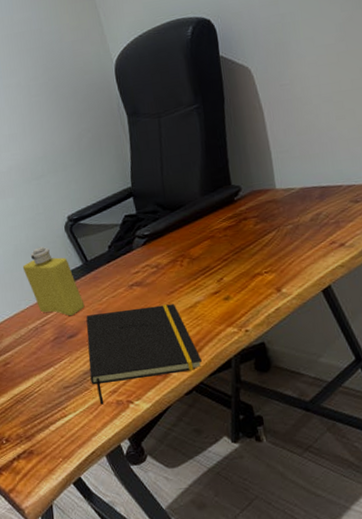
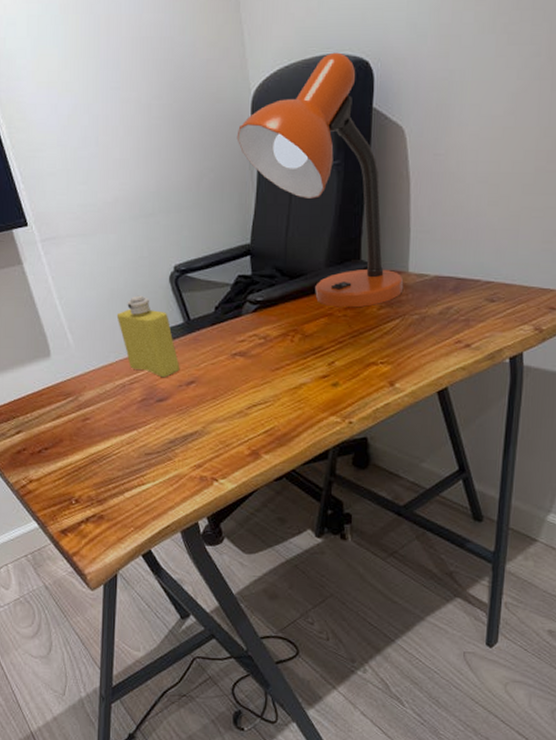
notepad: present [86,303,202,405] -> none [175,379,297,478]
desk lamp: none [106,16,274,230] -> present [236,52,404,308]

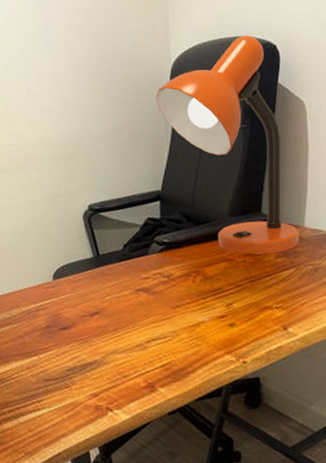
bottle: present [116,295,180,378] -> none [29,229,86,308]

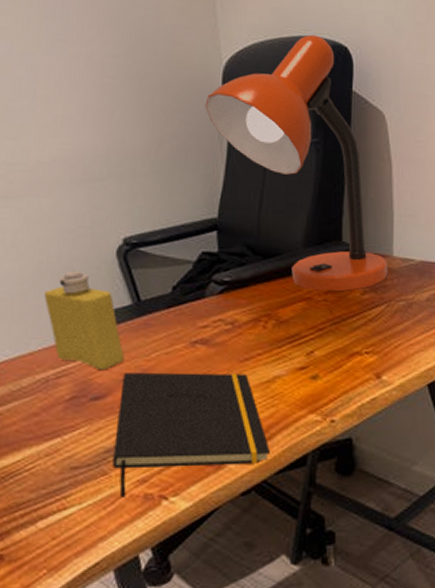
bottle: none [29,229,86,308] -> present [43,270,125,371]
notepad: none [73,310,193,406] -> present [112,372,270,498]

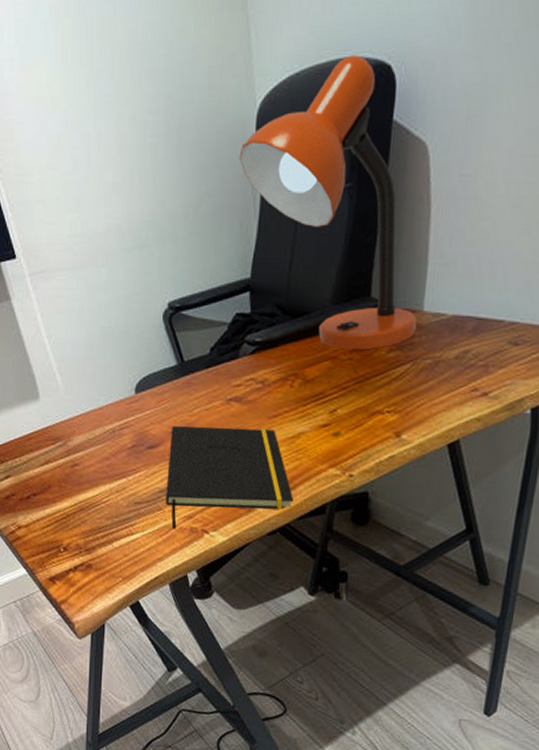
bottle: present [43,270,125,371] -> none [107,334,172,424]

